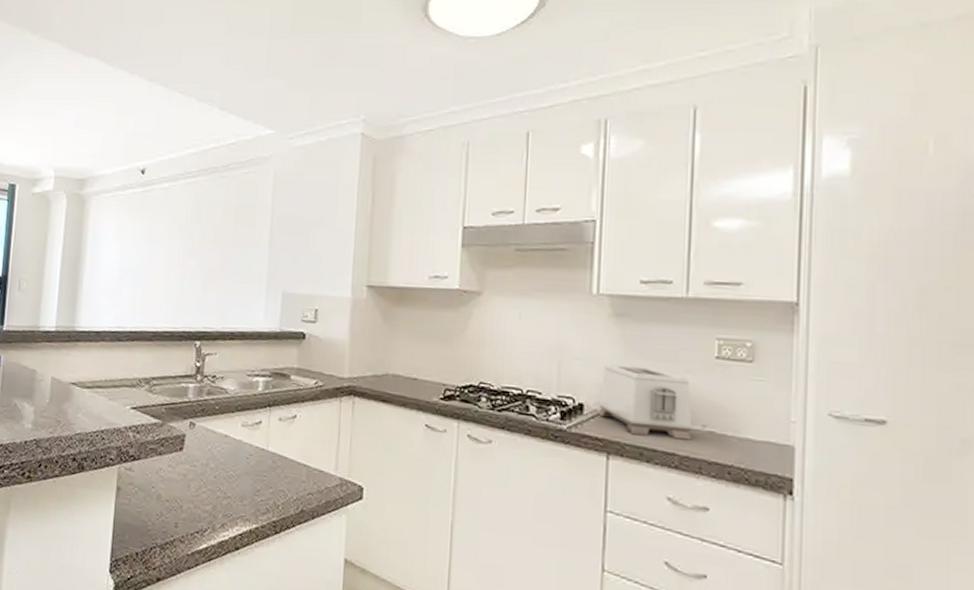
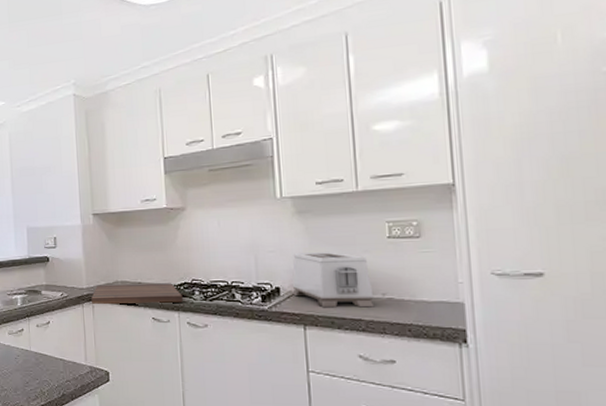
cutting board: none [352,375,466,409] -> present [91,283,183,304]

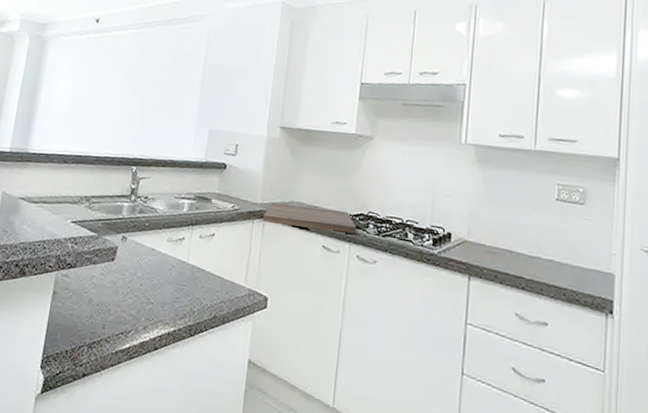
toaster: present [292,251,375,308] -> none [462,200,537,267]

